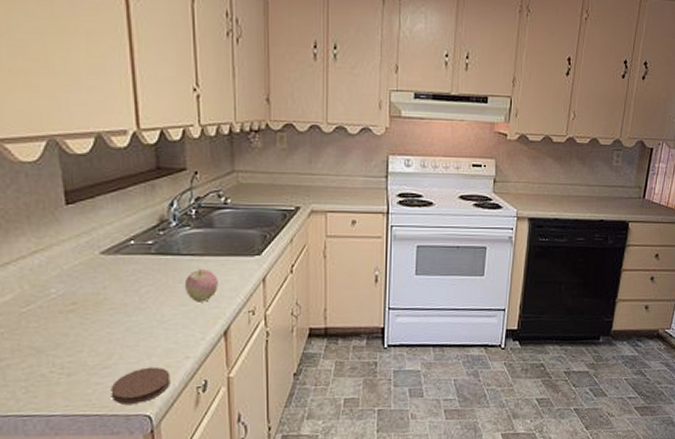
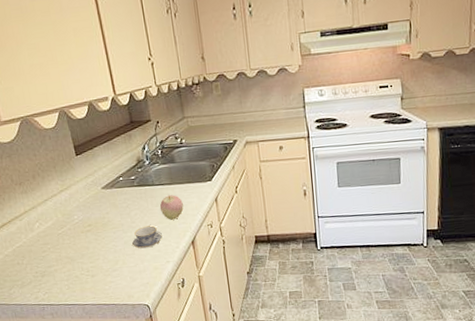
coaster: present [110,366,171,405] -> none [120,269,159,297]
teacup: none [137,308,183,339] -> present [132,225,163,249]

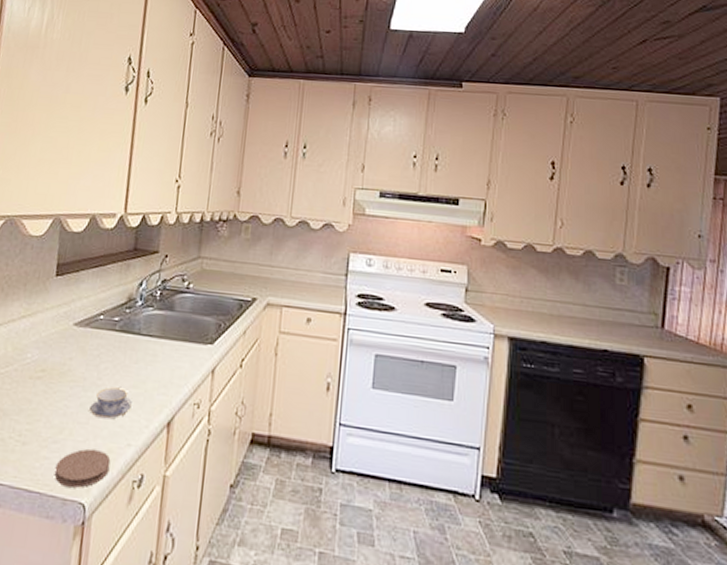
coaster: none [120,269,159,297] -> present [54,448,111,488]
apple: present [159,194,184,220] -> none [138,350,170,387]

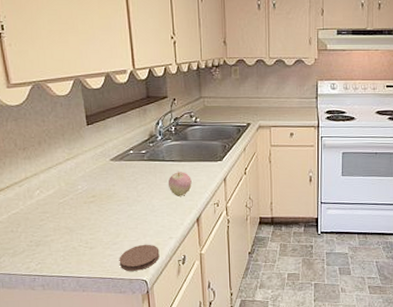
teacup: present [89,387,132,419] -> none [136,200,168,223]
apple: none [138,350,170,387] -> present [167,171,192,196]

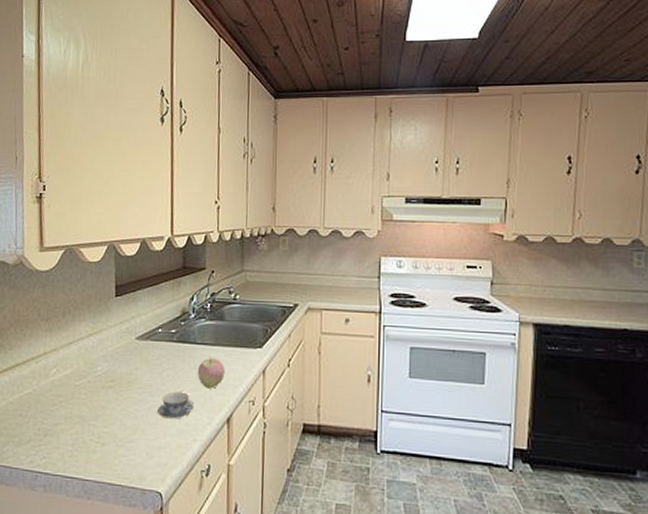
coaster: present [119,244,160,271] -> none [132,445,180,479]
teacup: none [136,200,168,223] -> present [157,391,194,419]

